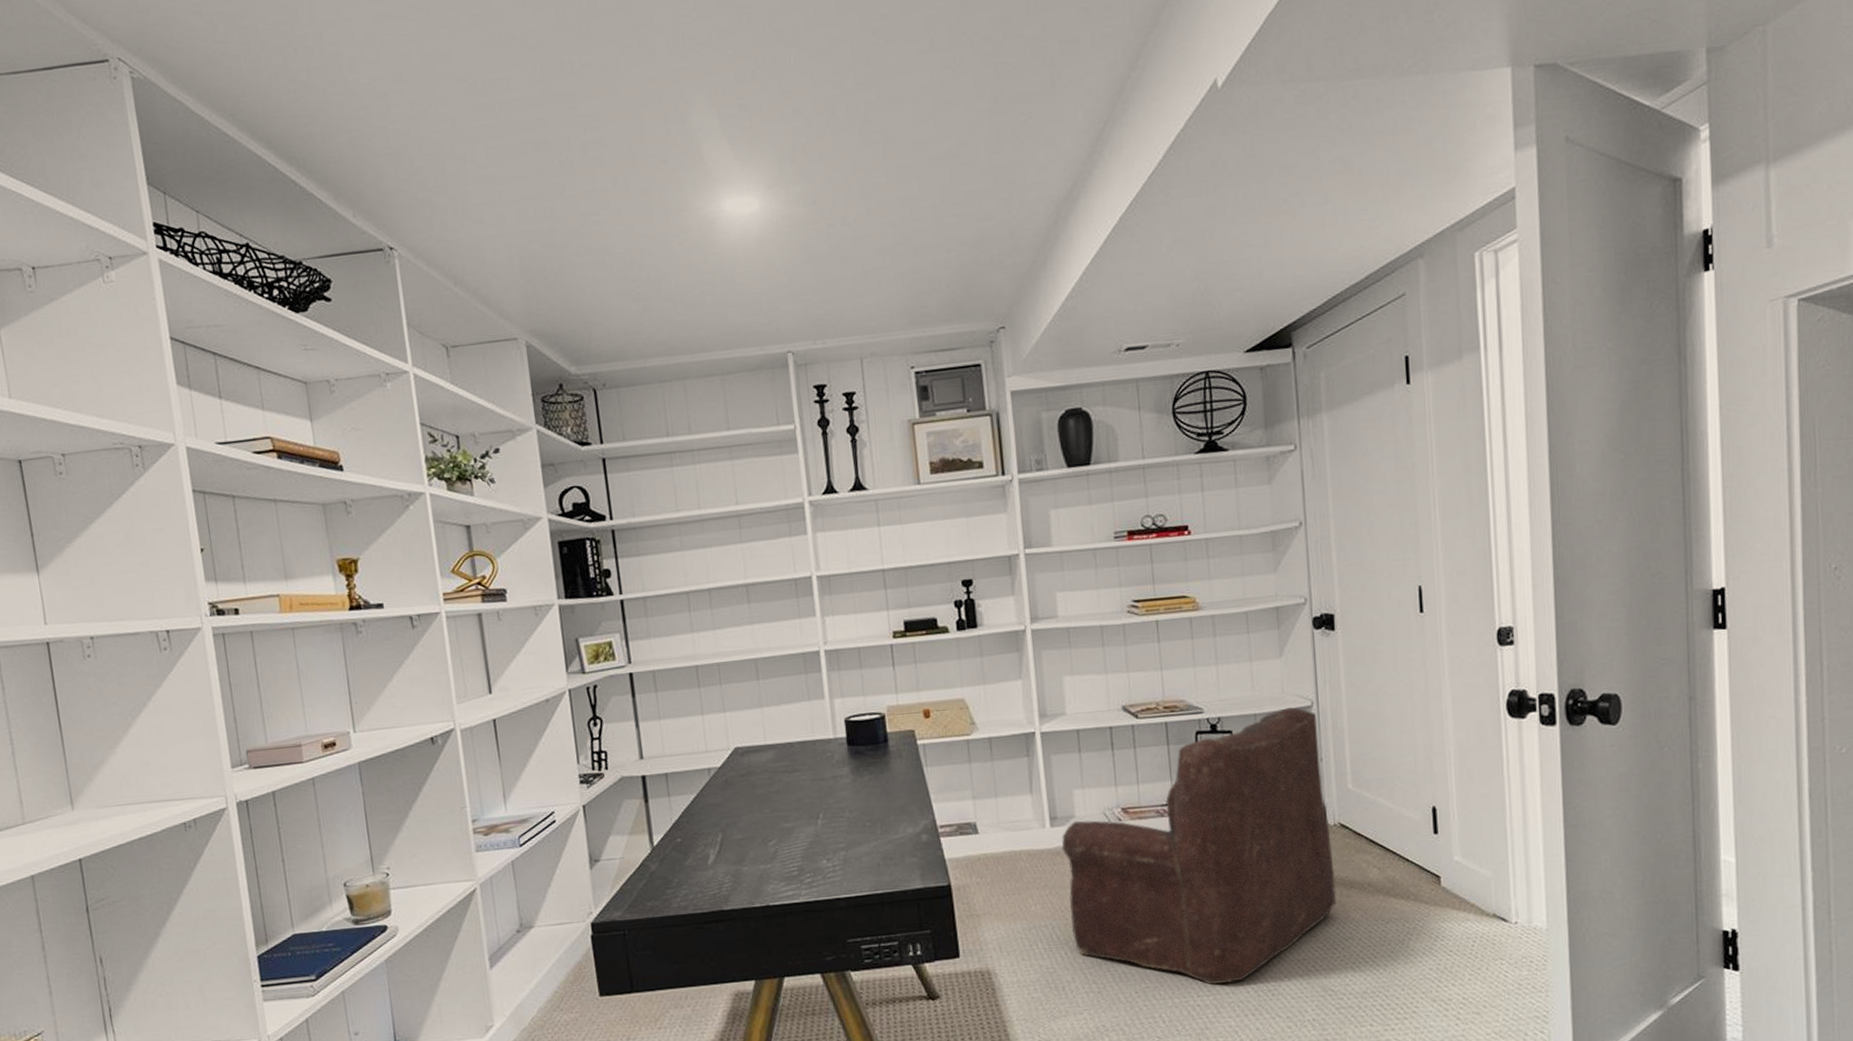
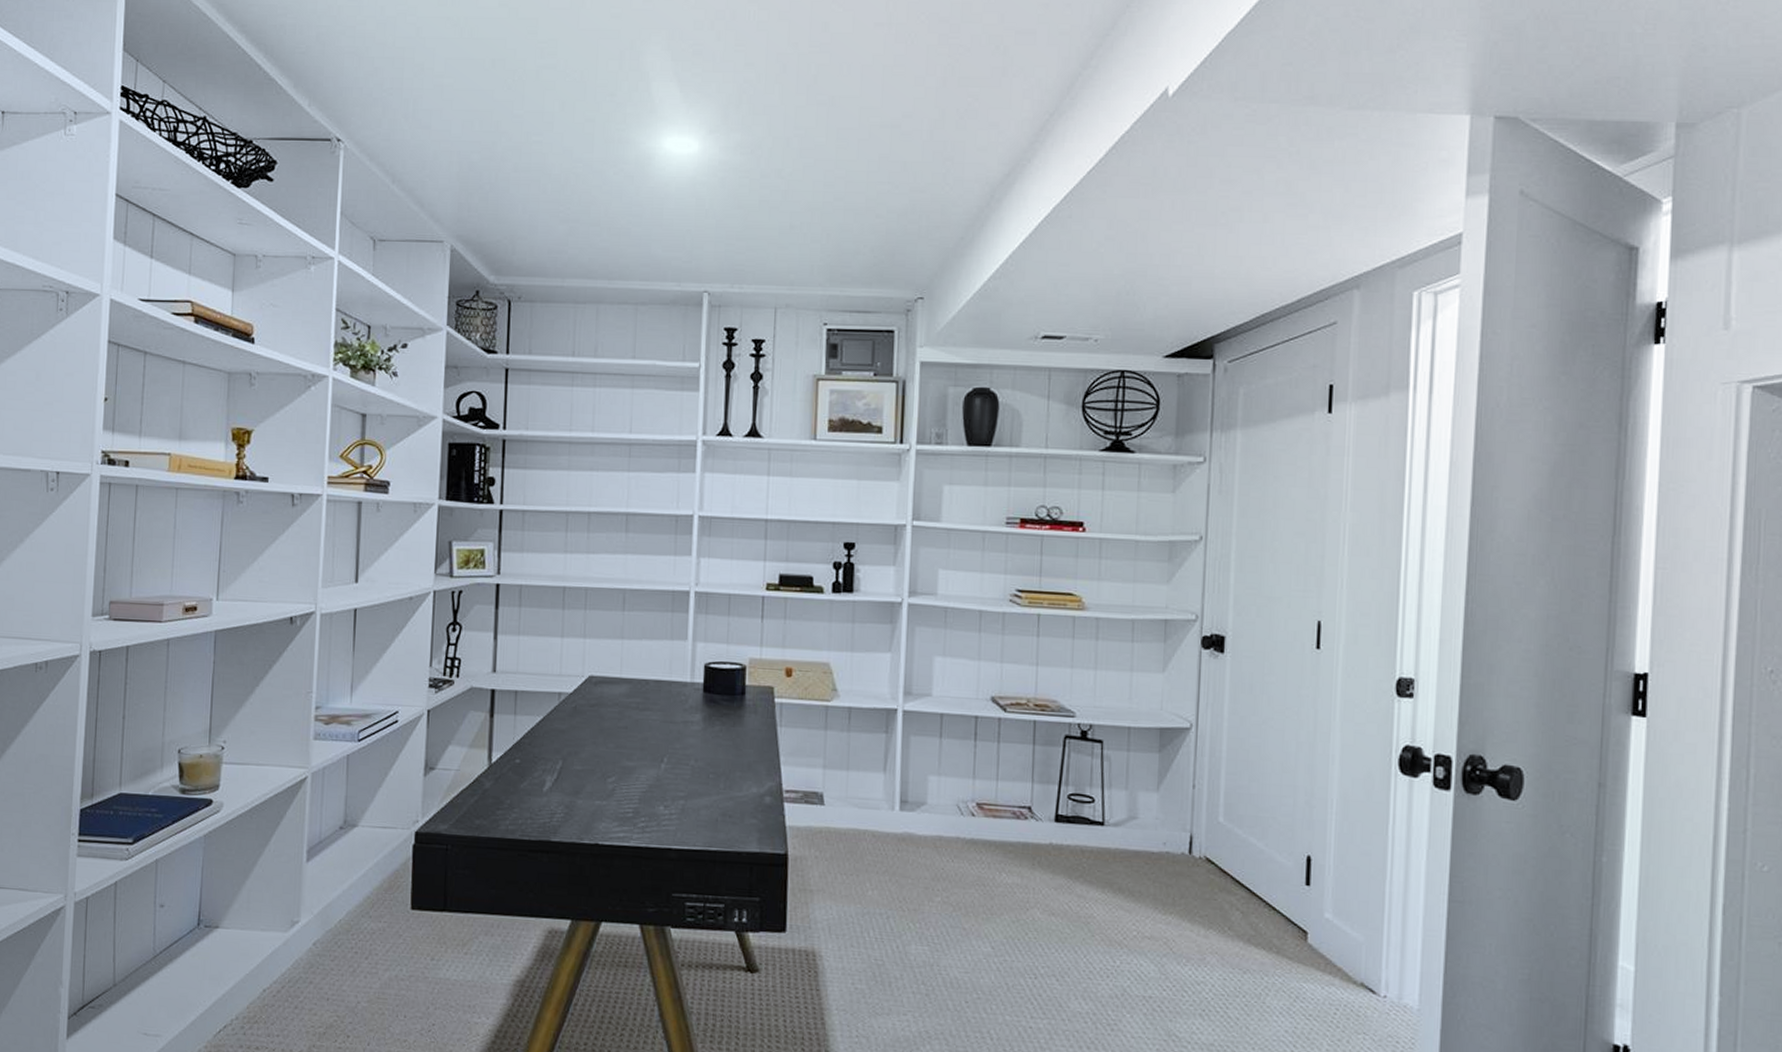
armchair: present [1061,707,1337,985] -> none [908,726,1195,1009]

